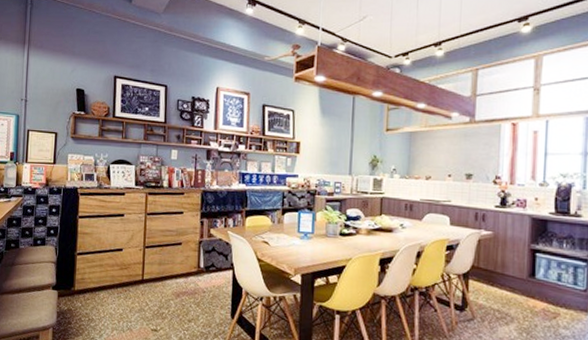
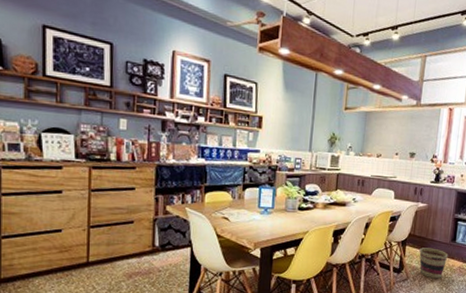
basket: none [487,282,527,322] -> present [419,247,449,279]

